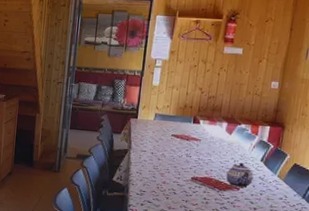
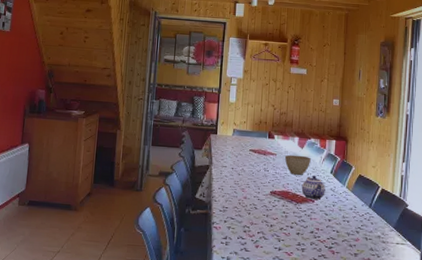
flower pot: none [209,140,239,162] -> present [284,154,311,175]

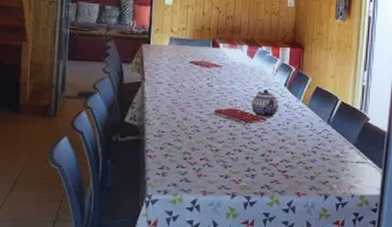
flower pot: present [284,154,311,175] -> none [231,66,262,90]

